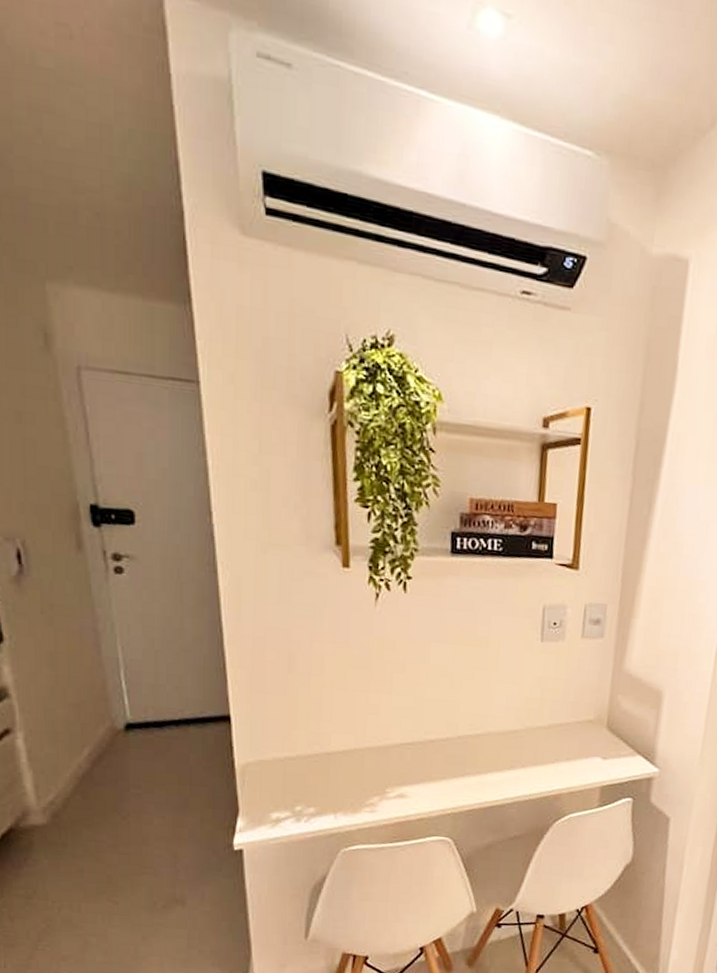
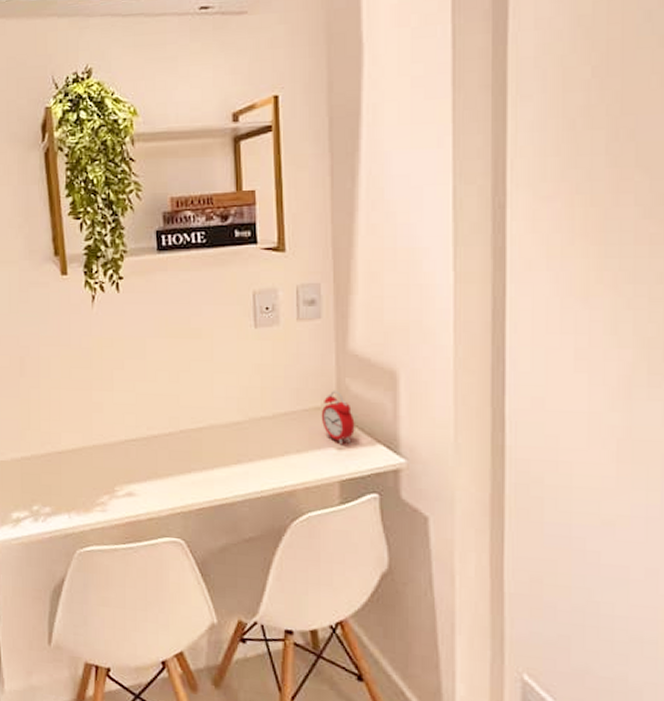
alarm clock: none [591,706,621,755] -> present [321,391,355,445]

